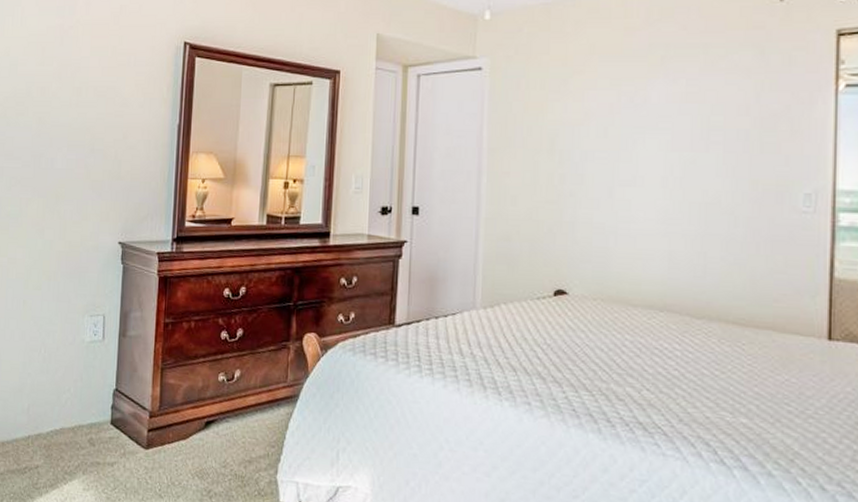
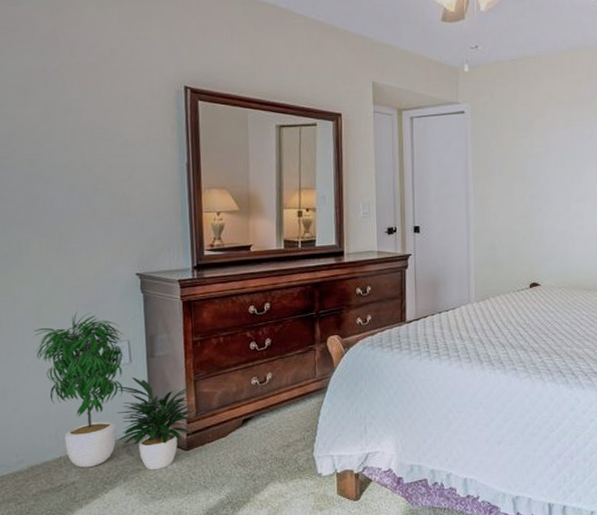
potted plant: none [21,278,161,467] -> present [33,311,198,470]

